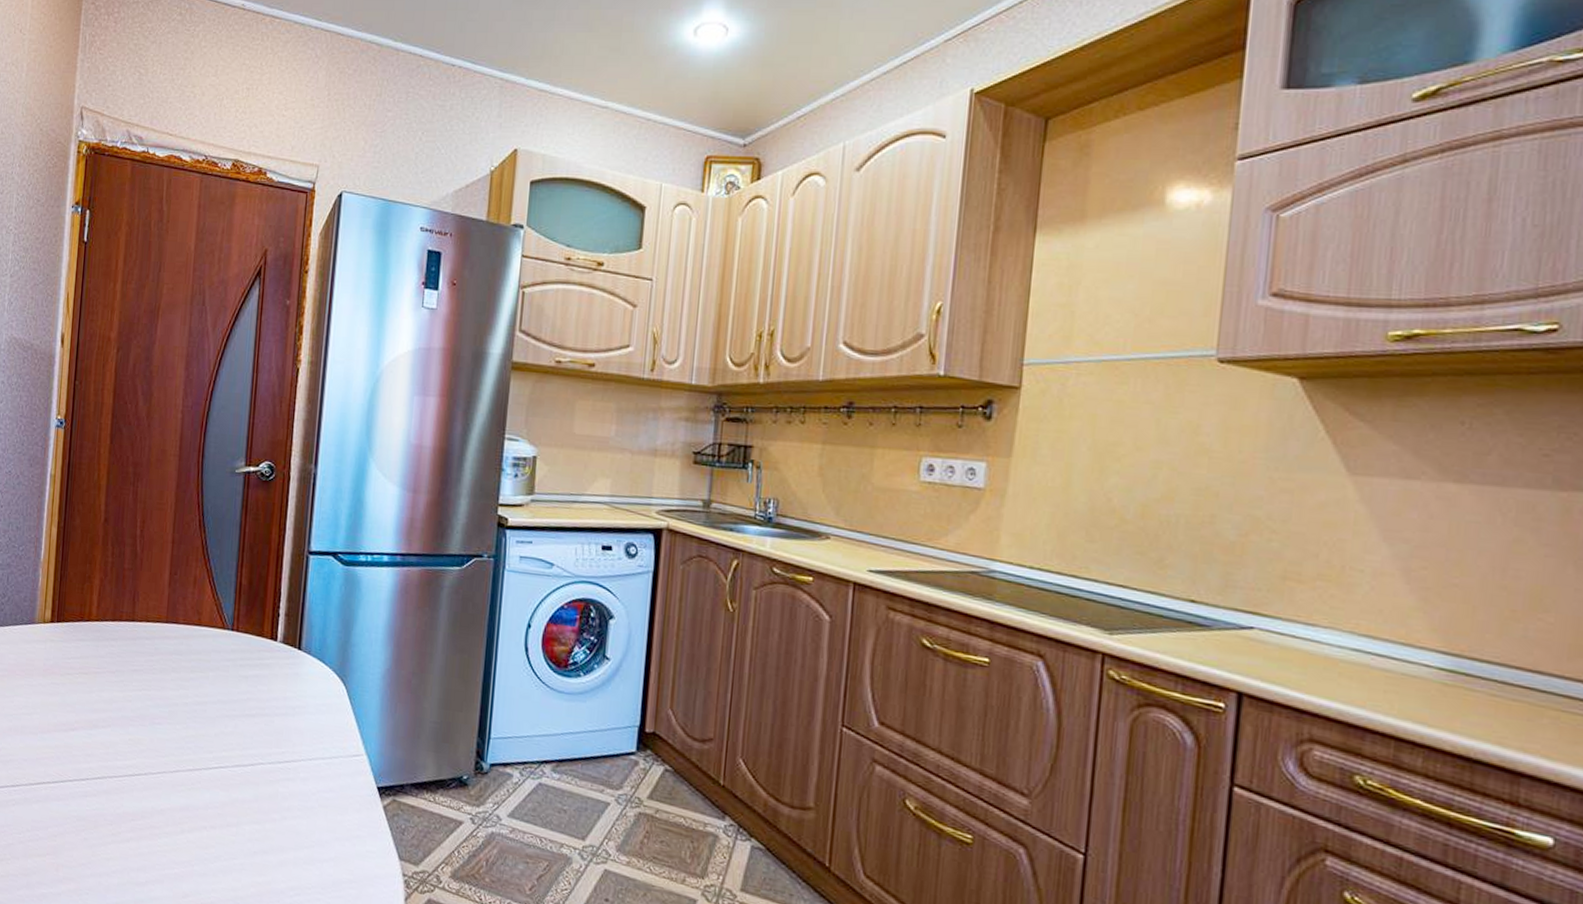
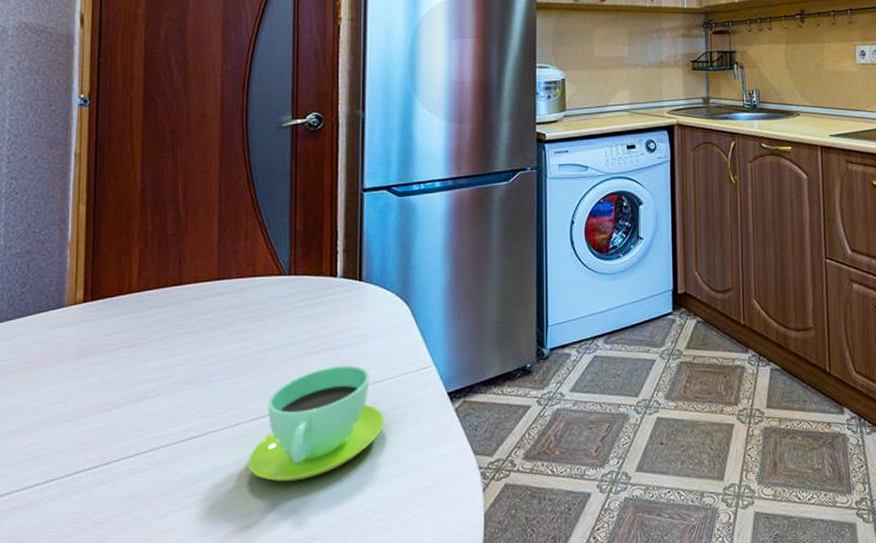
cup: none [181,733,312,842] -> present [247,365,384,482]

